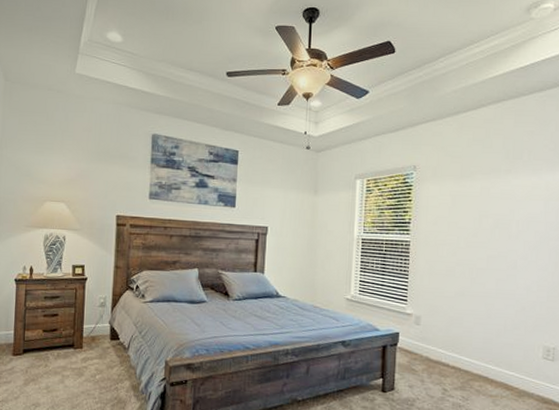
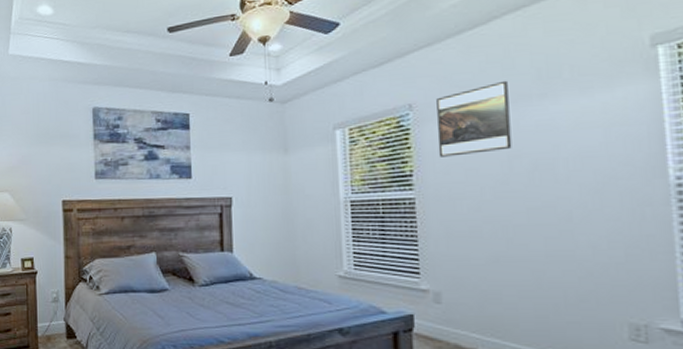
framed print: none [431,156,485,211] -> present [436,80,512,157]

